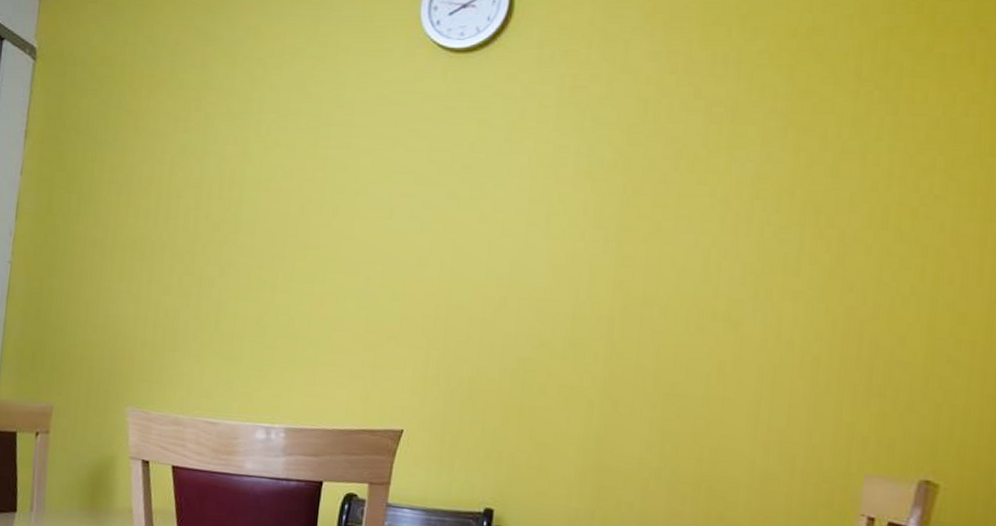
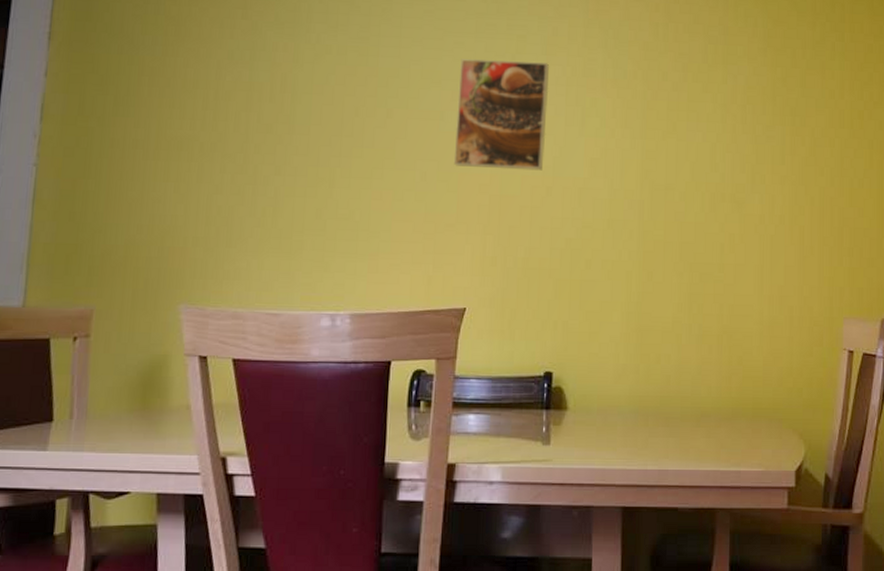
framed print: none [399,148,514,278] -> present [453,58,550,171]

